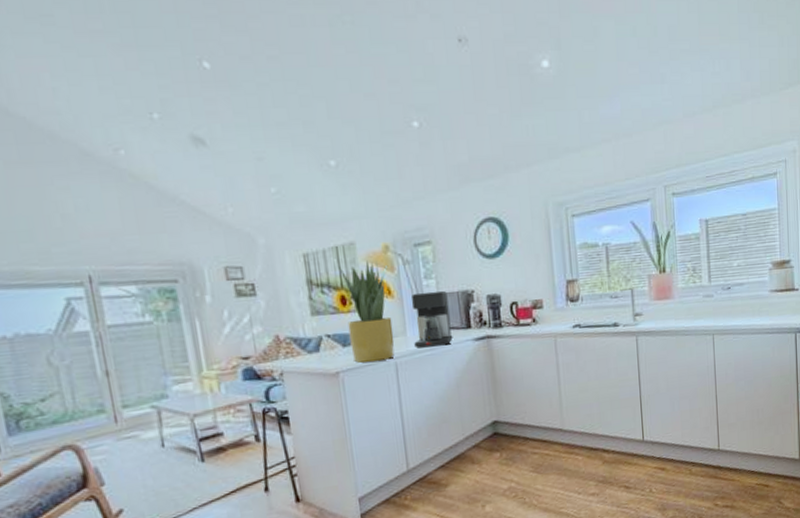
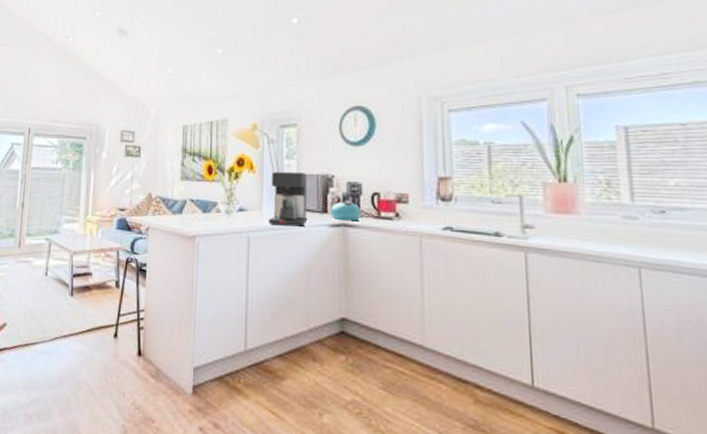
planter: present [339,260,395,363] -> none [209,137,253,232]
kettle: none [473,303,503,334] -> present [330,190,362,222]

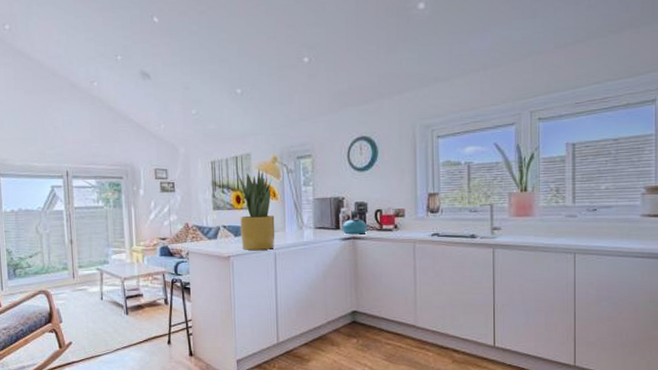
planter: none [209,137,253,232] -> present [237,169,275,251]
coffee maker: present [268,171,308,227] -> none [291,196,324,243]

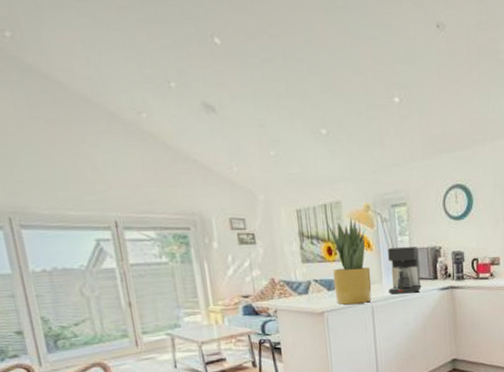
coffee maker: none [291,196,324,243] -> present [388,246,422,295]
kettle: present [342,209,368,235] -> none [439,258,465,285]

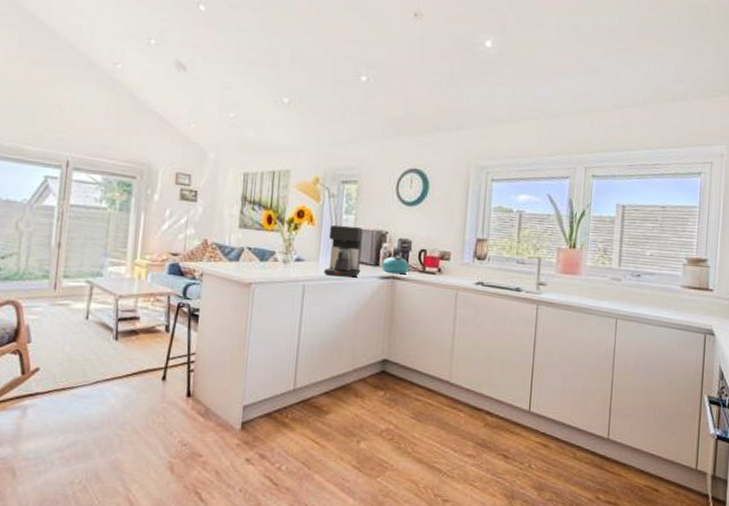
planter: present [326,218,372,305] -> none [266,188,314,280]
kettle: none [439,258,465,285] -> present [381,246,410,275]

